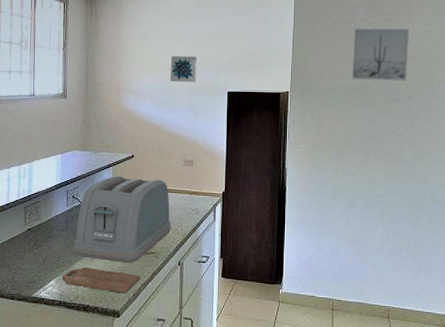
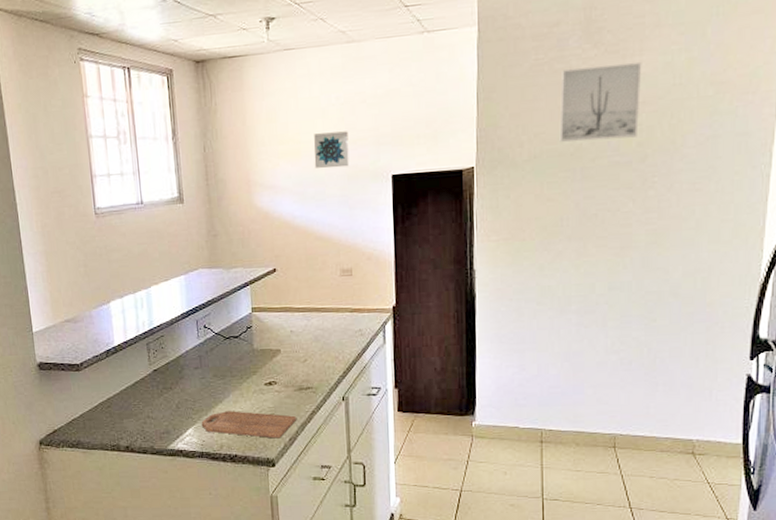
toaster: present [74,176,172,264] -> none [211,296,331,403]

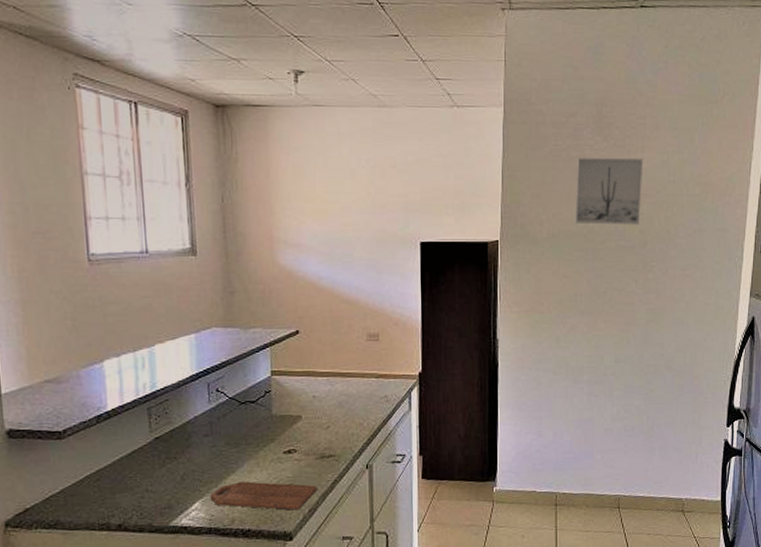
wall art: present [313,131,350,168] -> none [342,194,378,231]

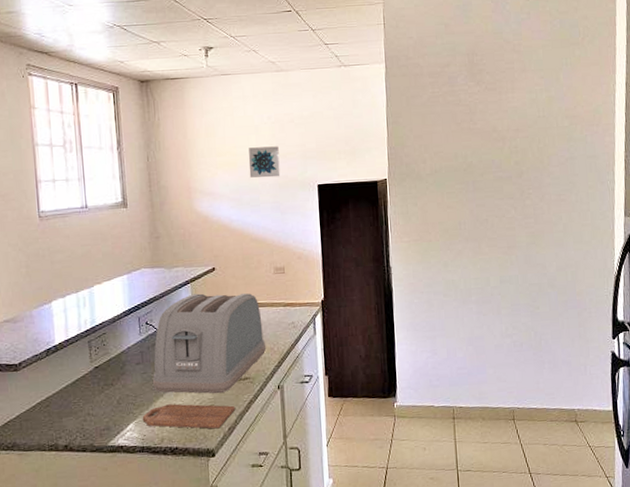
toaster: none [223,359,355,472] -> present [153,293,267,394]
wall art: none [342,194,378,231] -> present [248,146,281,178]
wall art: present [574,158,644,225] -> none [453,98,515,160]

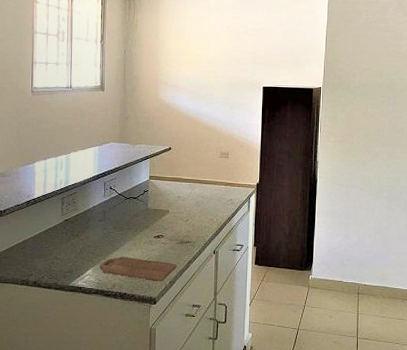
toaster: present [153,293,267,394] -> none [111,167,207,253]
wall art: present [248,146,281,178] -> none [207,51,233,77]

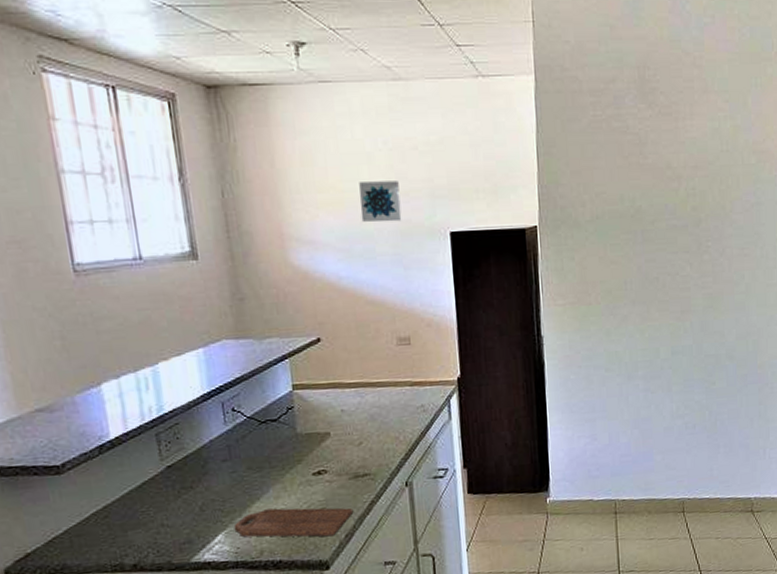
wall art: none [207,51,233,77] -> present [359,181,402,223]

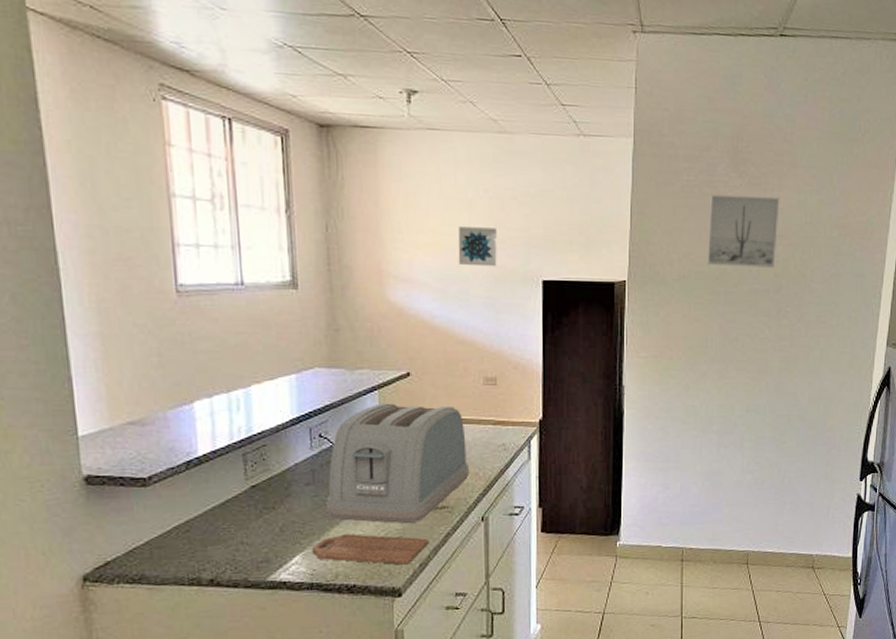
toaster: none [245,370,390,496] -> present [326,403,470,524]
wall art: none [619,127,693,204] -> present [706,195,780,268]

